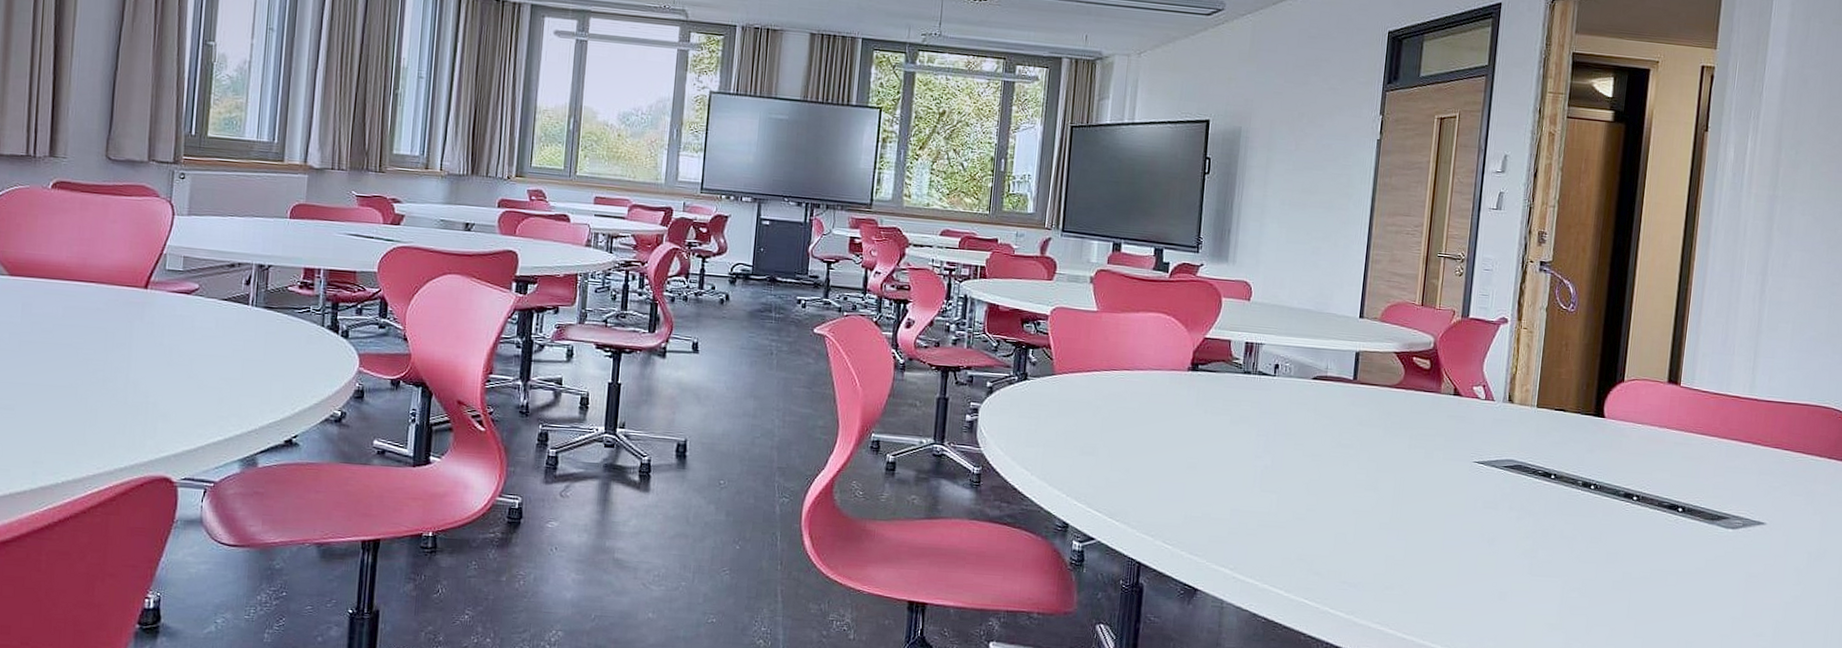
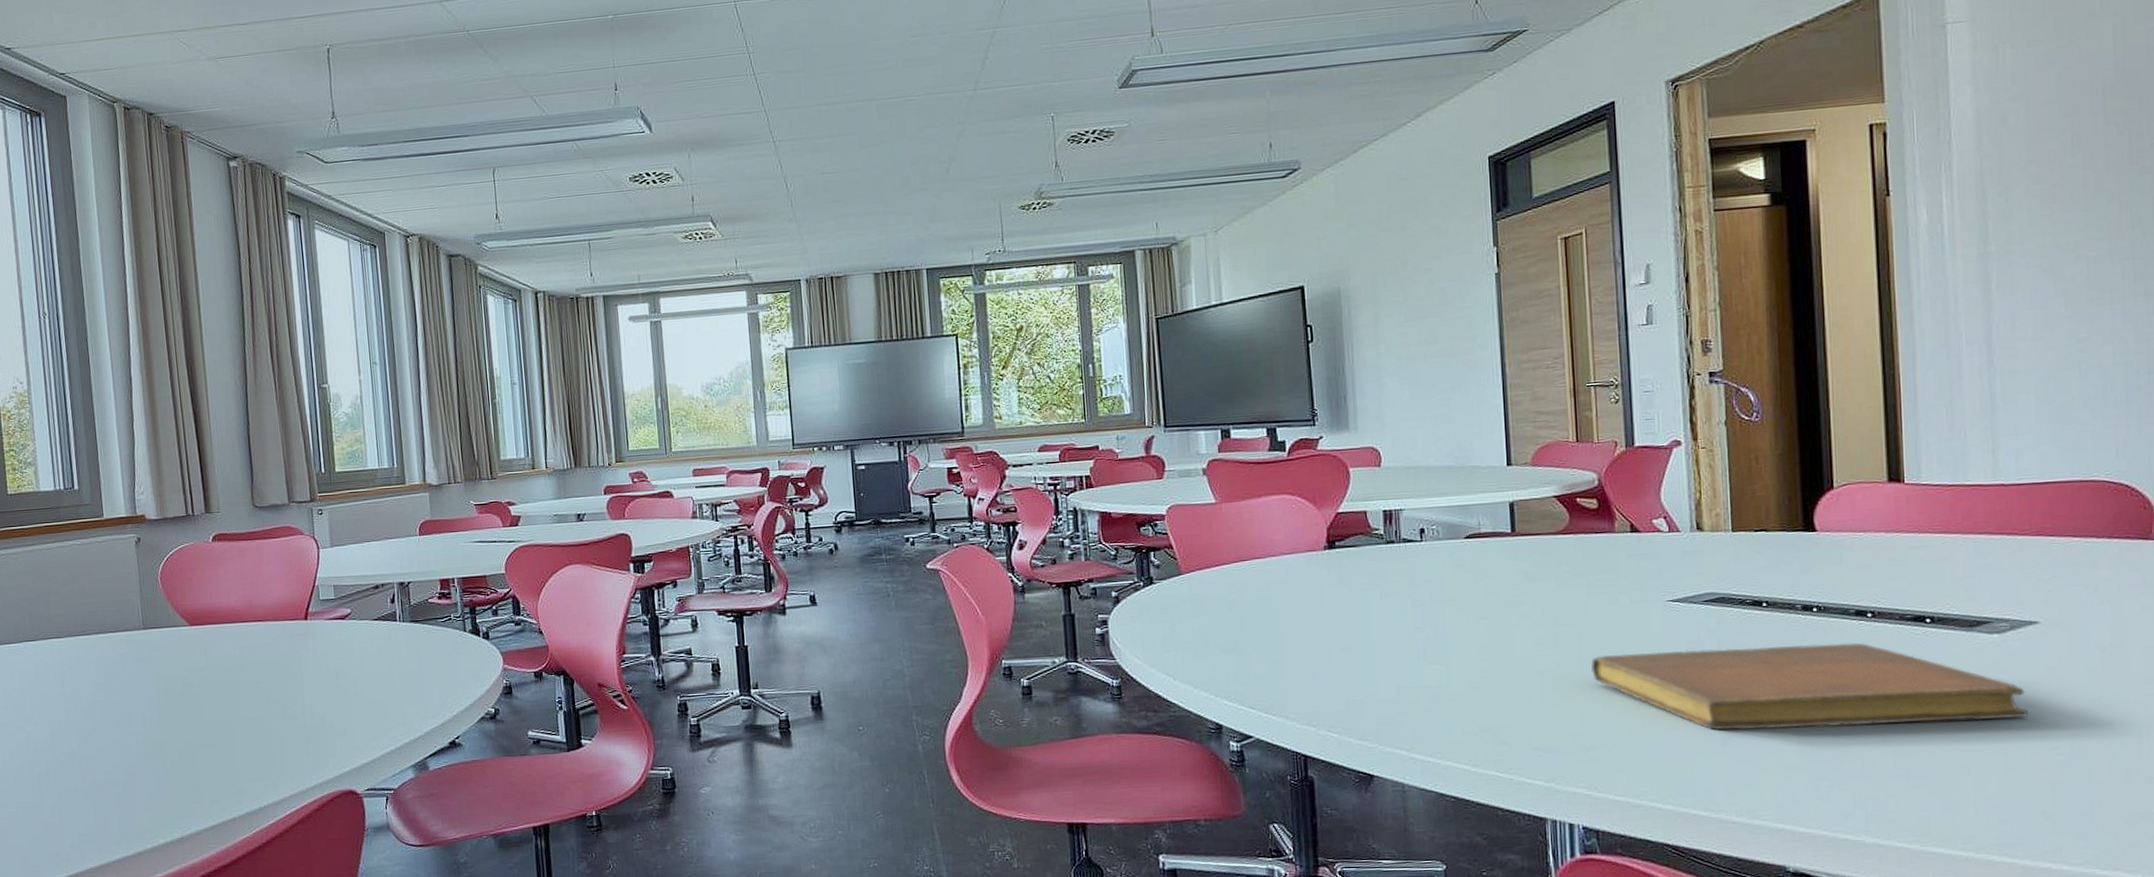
notebook: none [1401,503,1746,605] -> present [1591,642,2028,731]

